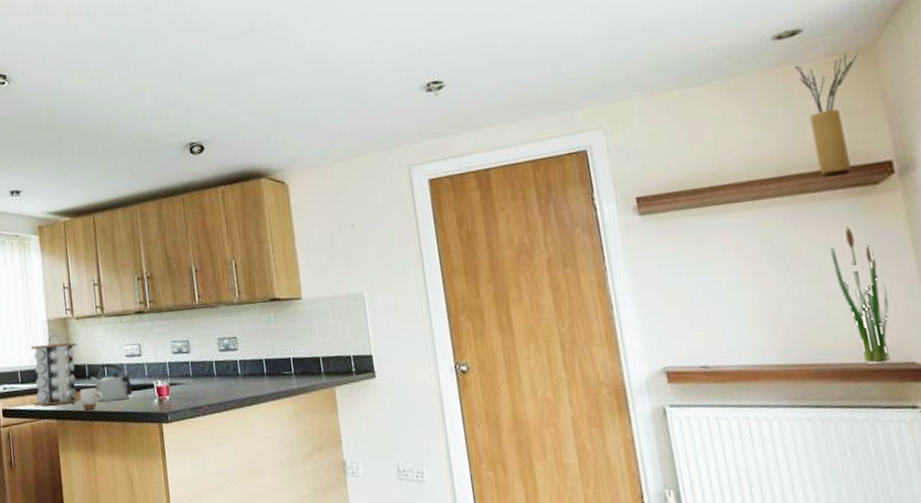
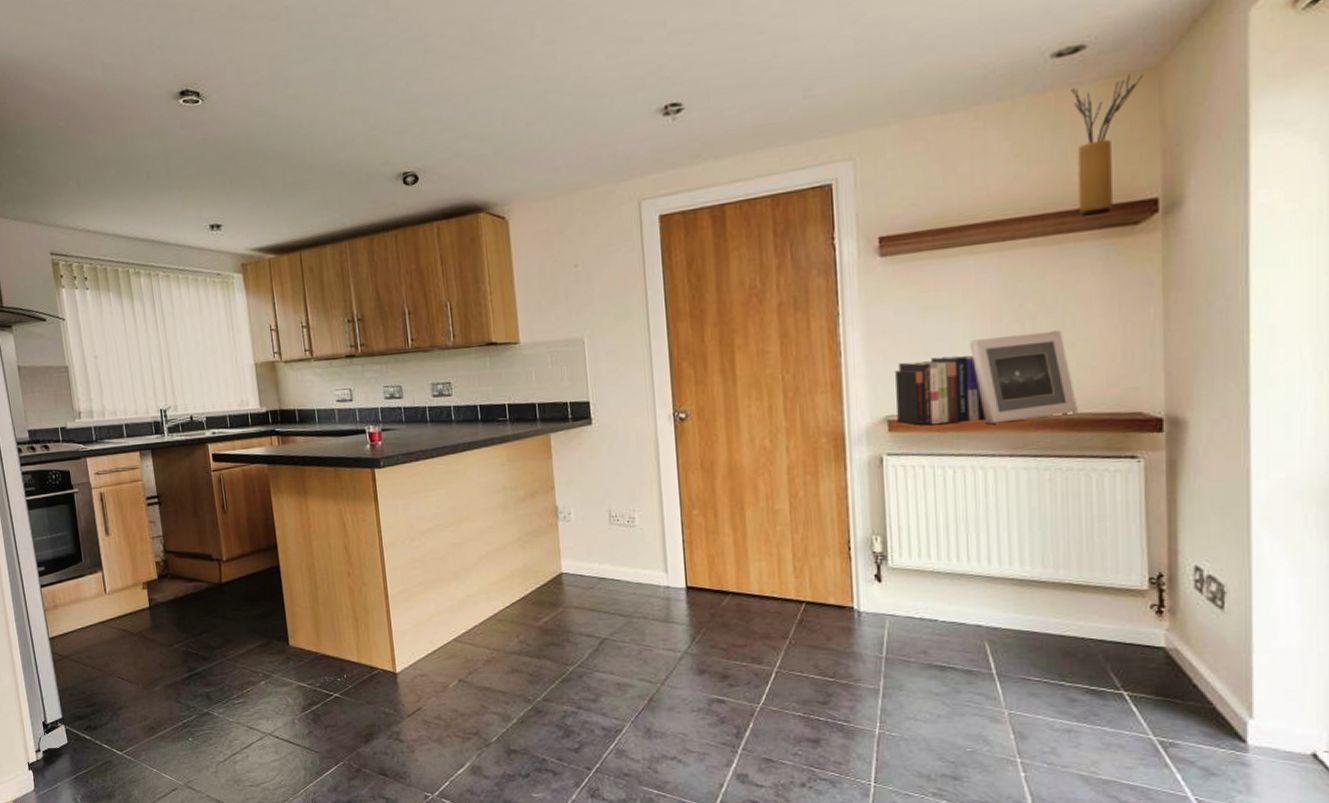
spice rack: present [30,334,81,408] -> none [238,378,292,452]
mug: present [80,388,103,412] -> none [291,433,314,457]
kettle: present [89,363,133,403] -> none [300,408,345,448]
books: none [667,307,762,377] -> present [895,354,986,426]
picture frame: none [734,283,852,375] -> present [969,330,1078,424]
plant: present [831,226,890,363] -> none [1076,270,1127,413]

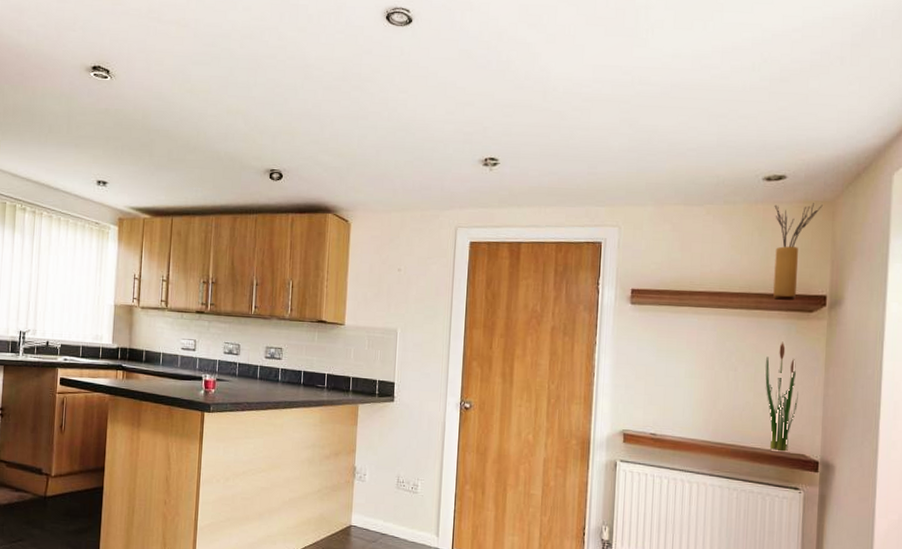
books: present [895,354,986,426] -> none [631,389,695,445]
picture frame: present [969,330,1078,424] -> none [688,380,761,448]
plant: none [1076,270,1127,413] -> present [765,341,798,452]

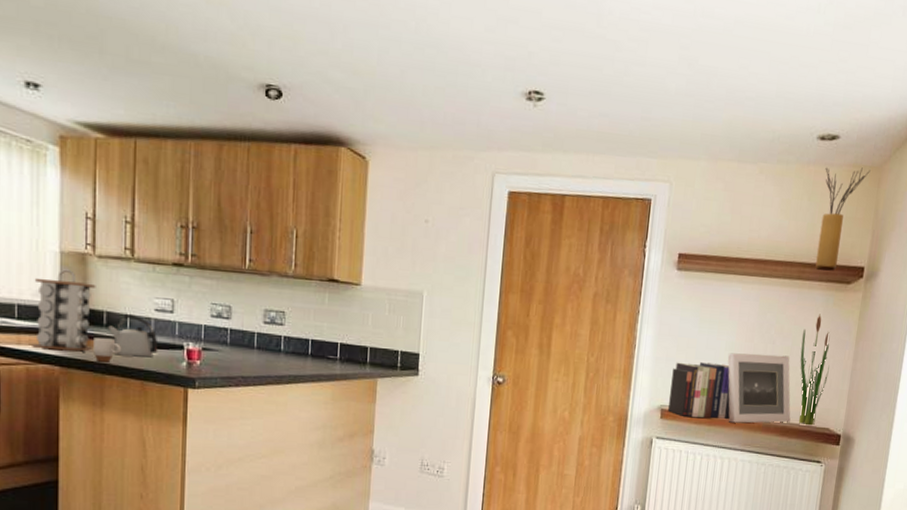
spice rack: none [90,318,139,384] -> present [32,269,96,353]
mug: none [134,371,155,392] -> present [93,338,121,364]
kettle: none [145,351,183,387] -> present [107,313,158,358]
books: none [631,389,695,445] -> present [668,362,730,420]
picture frame: none [688,380,761,448] -> present [727,353,791,423]

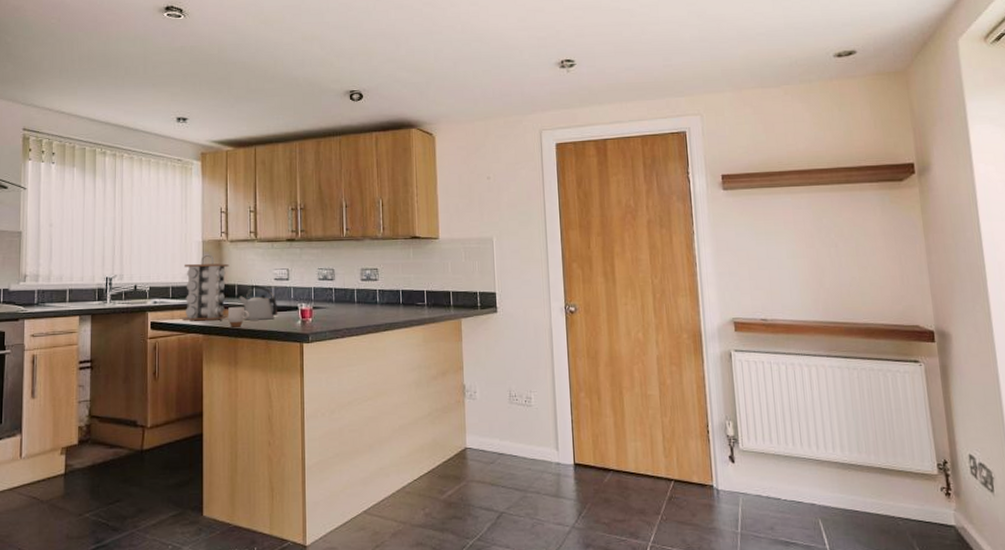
books: present [668,362,730,420] -> none [738,272,807,328]
picture frame: present [727,353,791,423] -> none [791,257,874,329]
plant: present [798,314,830,426] -> none [865,213,903,325]
vase: present [815,167,871,271] -> none [849,74,896,173]

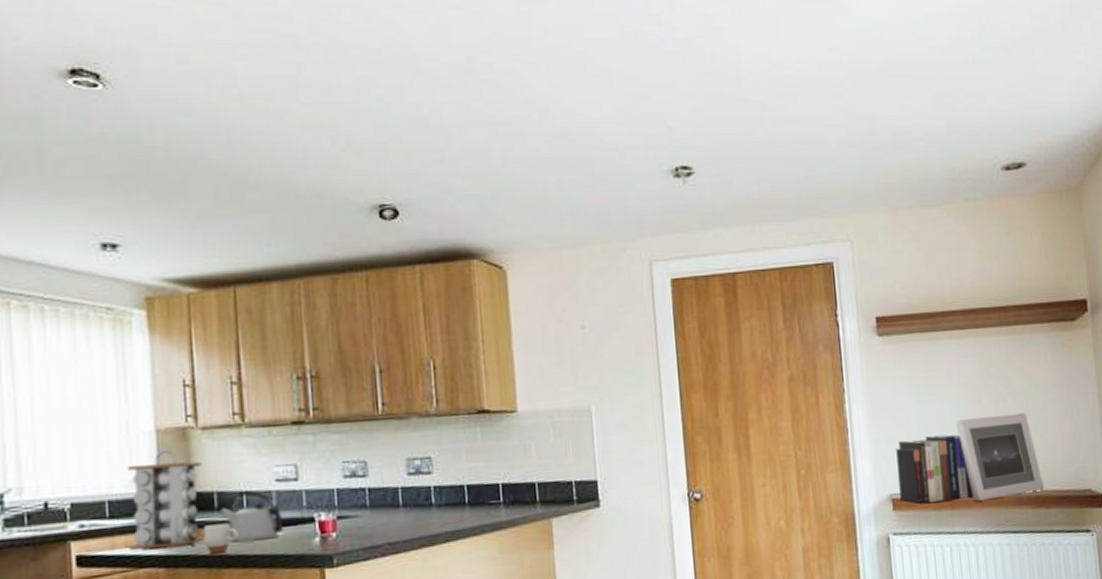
books: none [738,272,807,328] -> present [896,434,973,504]
picture frame: none [791,257,874,329] -> present [955,413,1044,502]

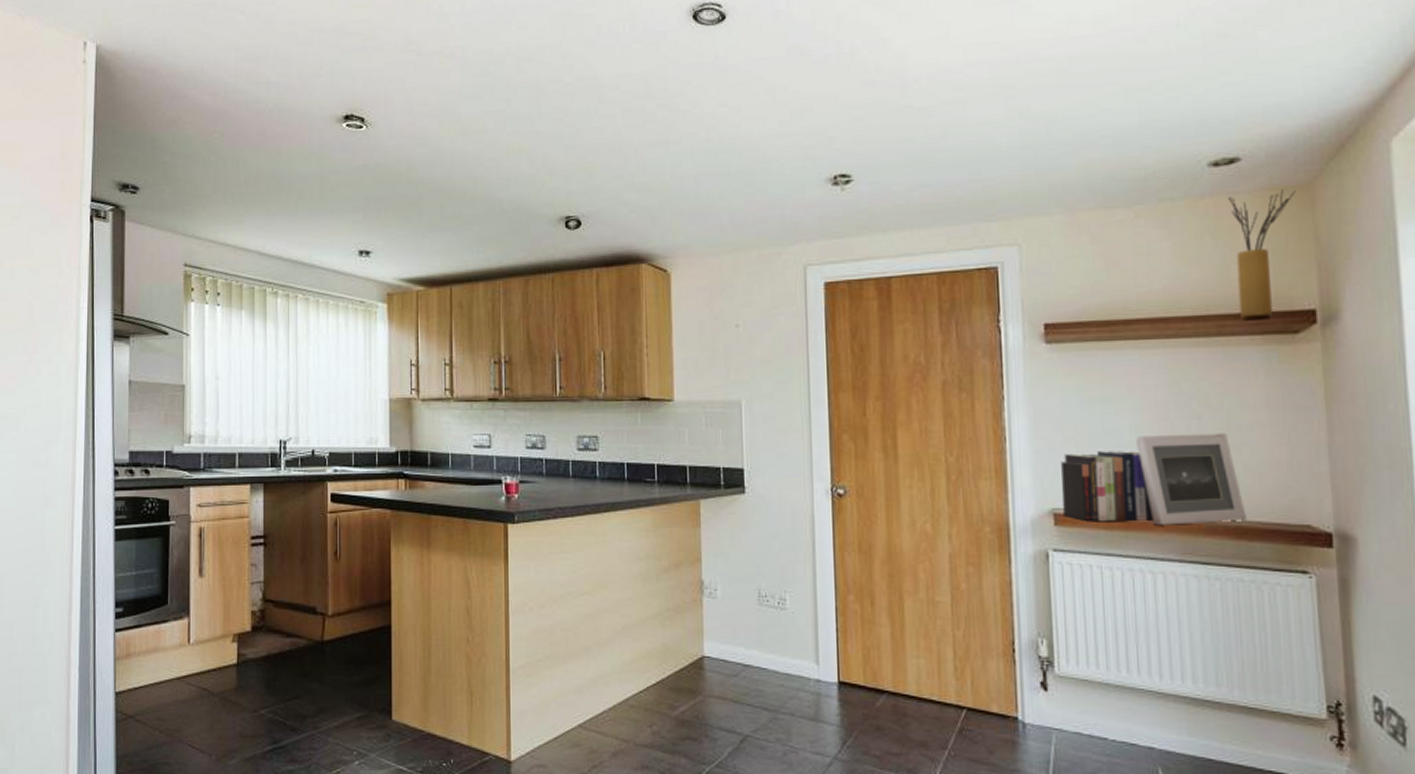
spice rack: present [126,449,205,552] -> none [367,415,421,495]
mug: present [204,523,238,556] -> none [420,479,444,504]
kettle: present [219,490,284,544] -> none [431,452,478,496]
vase: none [1018,192,1068,312] -> present [1228,189,1296,322]

